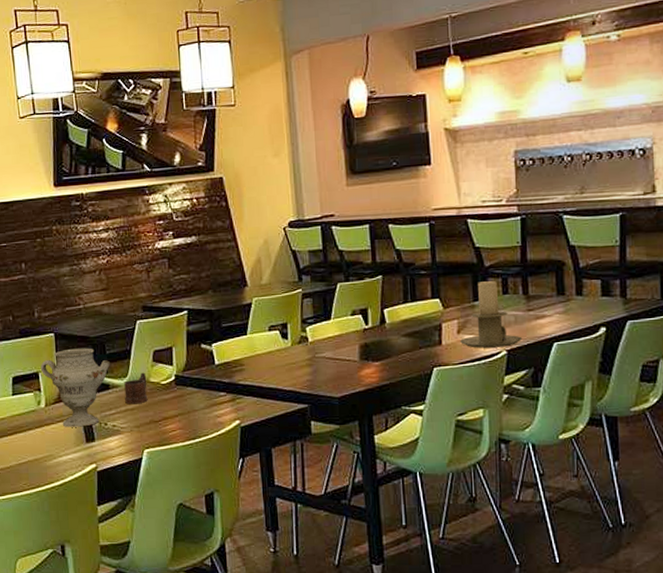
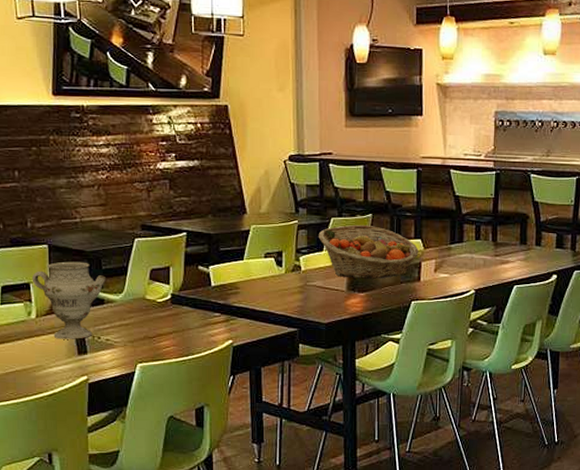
mug: present [124,372,148,405] -> none [119,289,143,320]
fruit basket: none [324,287,438,347] -> present [318,224,419,279]
candle holder: present [459,281,523,348] -> none [435,227,489,287]

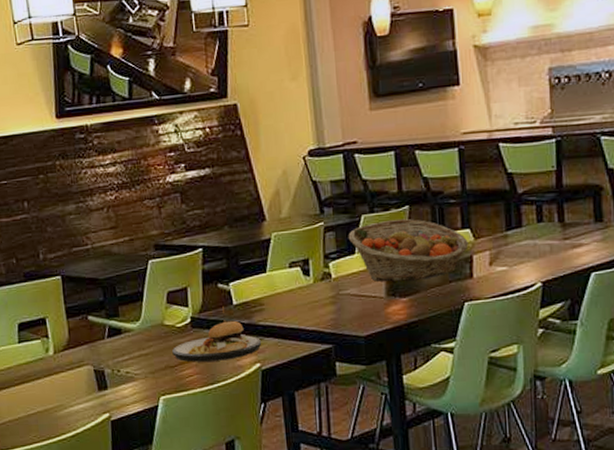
decorative vase: present [32,261,107,339] -> none [47,290,123,375]
plate: none [152,287,235,335] -> present [172,307,262,362]

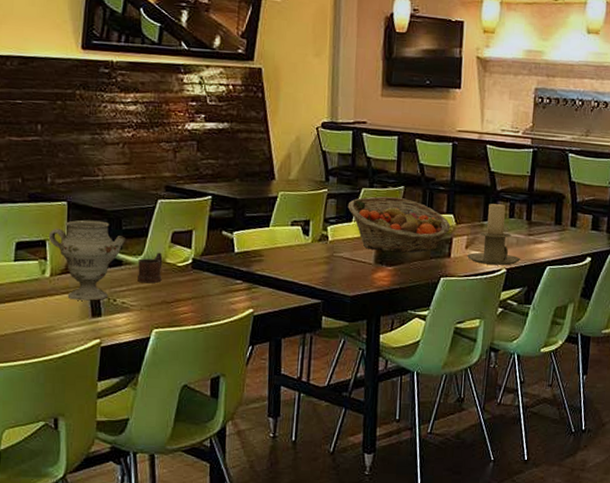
decorative vase: none [47,290,123,375] -> present [48,220,126,301]
mug: none [137,315,163,350] -> present [138,252,163,283]
plate: present [172,307,262,362] -> none [170,253,257,303]
candle holder: none [491,208,559,281] -> present [466,203,521,266]

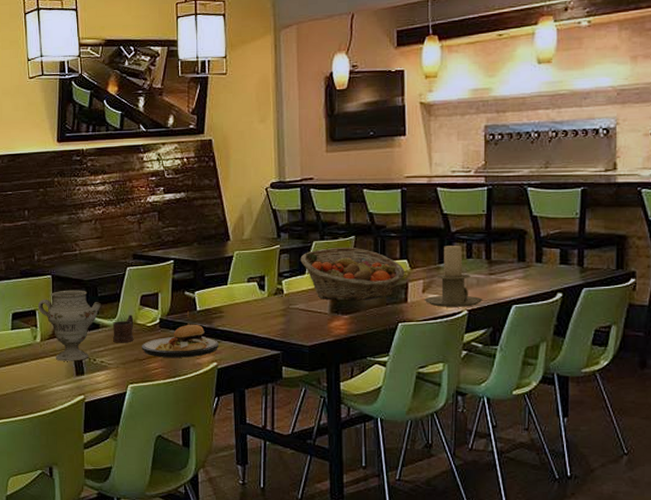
plate: none [170,253,257,303] -> present [142,311,220,358]

